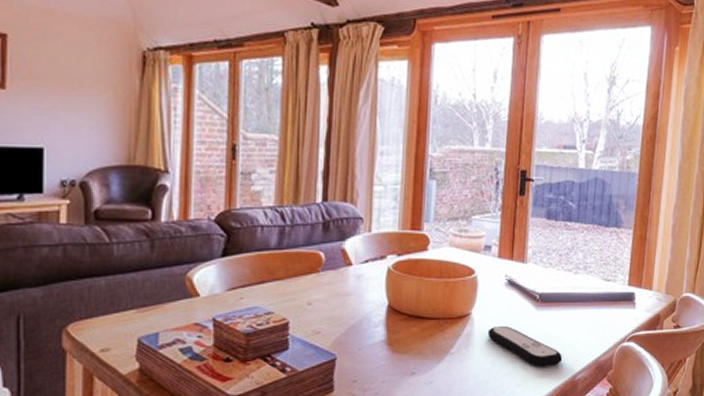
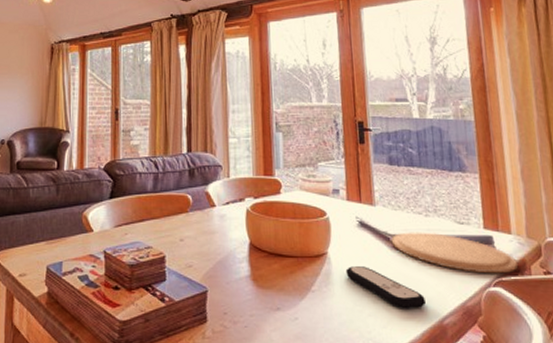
plate: none [537,289,653,330] -> present [391,232,519,274]

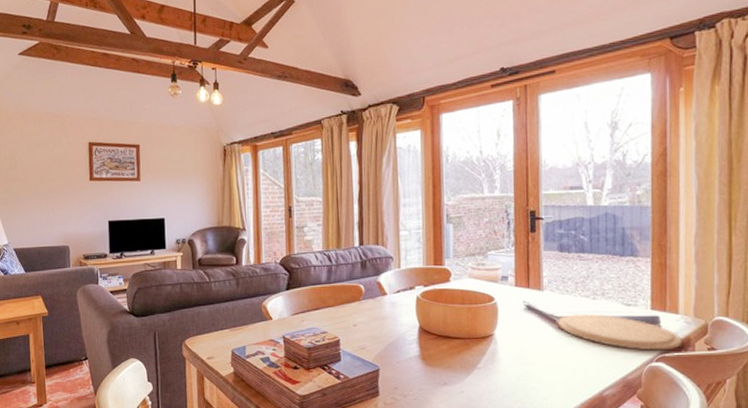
remote control: present [345,266,426,309] -> none [511,346,587,383]

